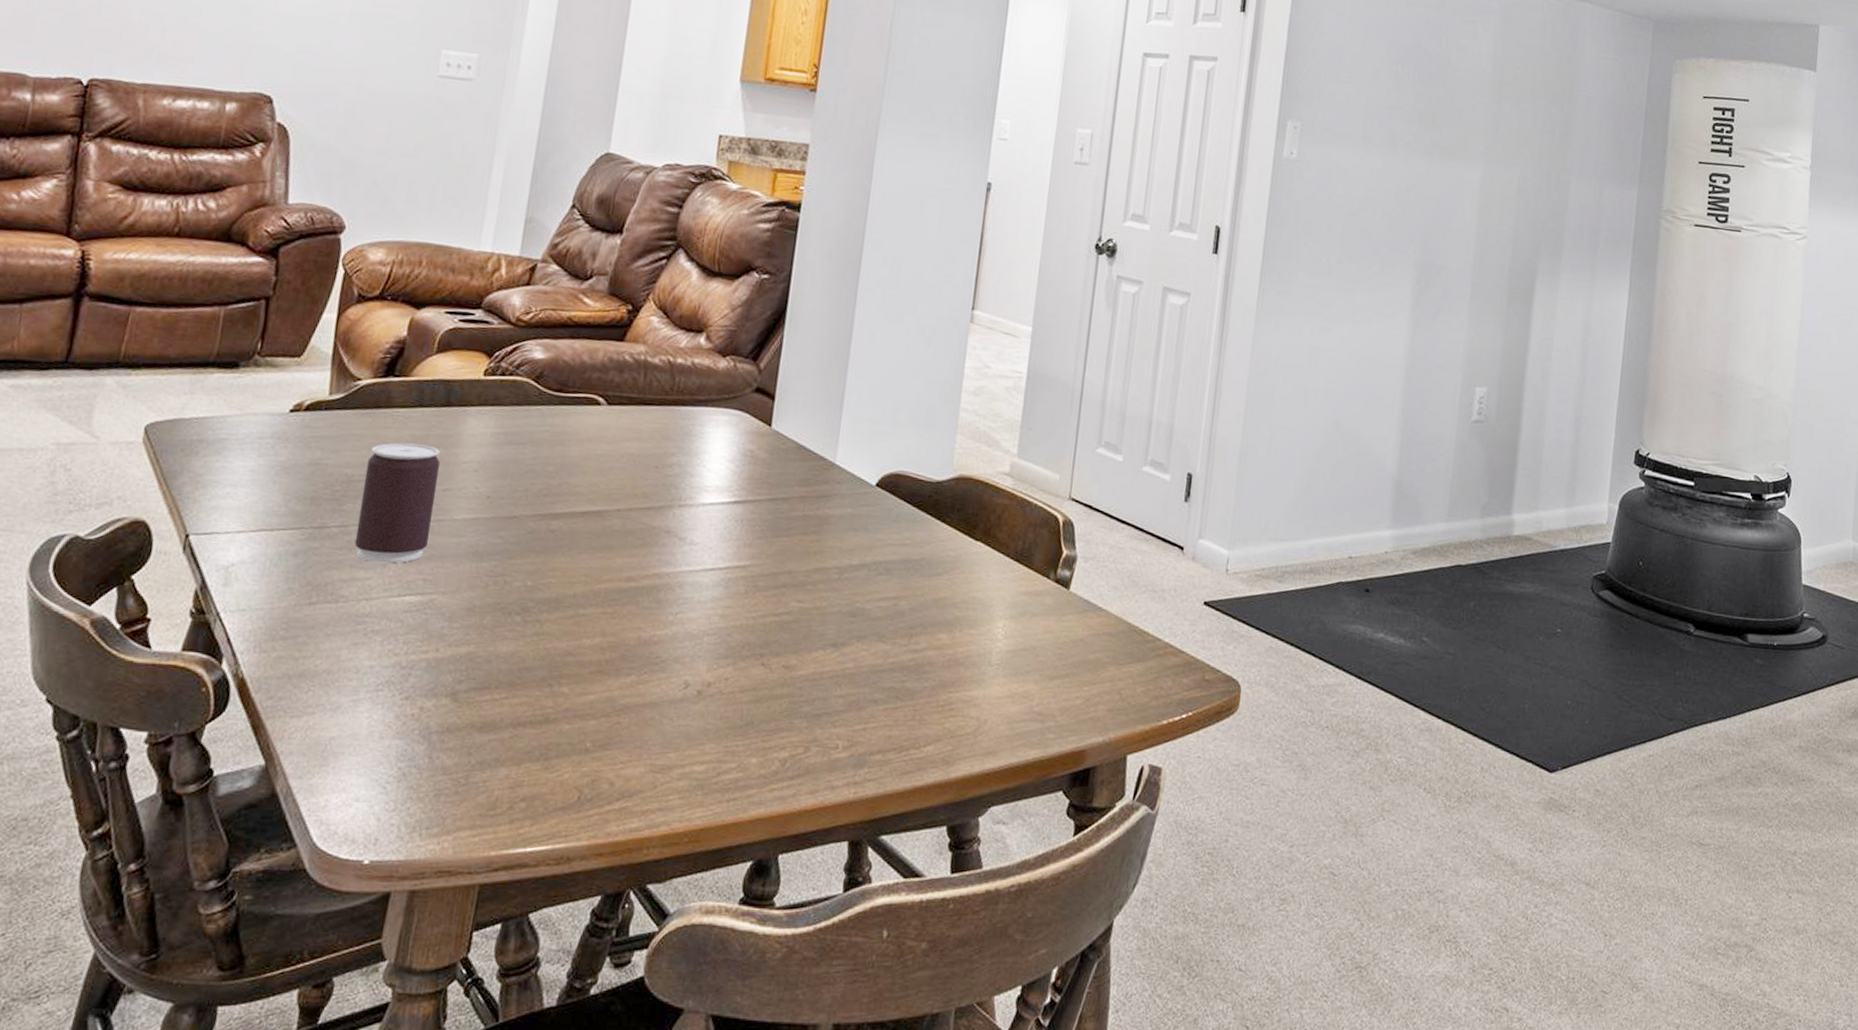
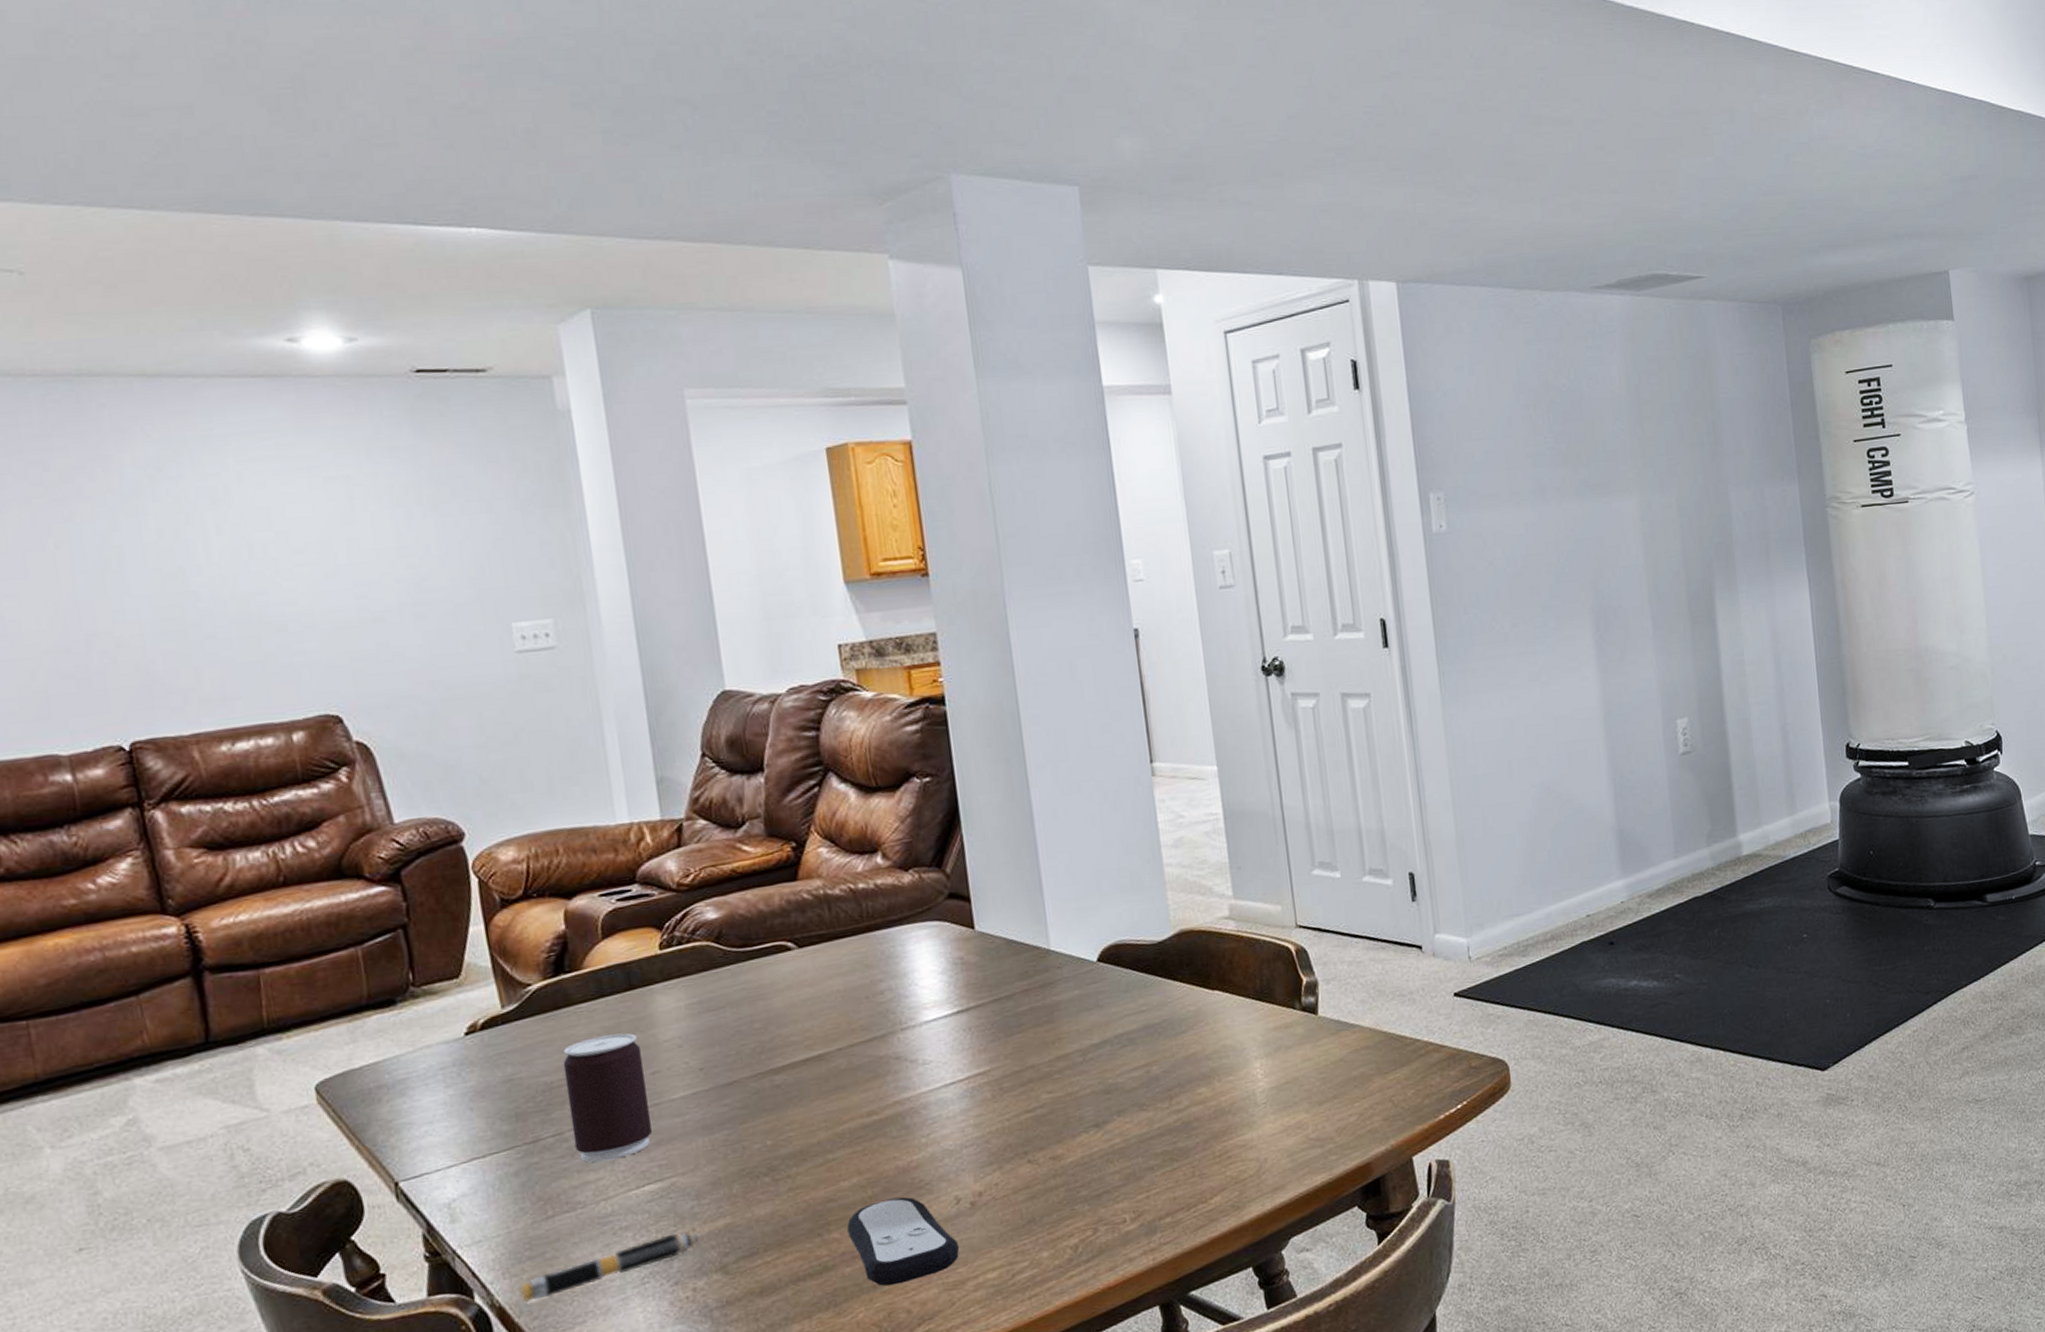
pen: none [264,648,440,681] -> present [520,1231,699,1302]
remote control: none [577,667,676,754] -> present [847,1197,960,1286]

